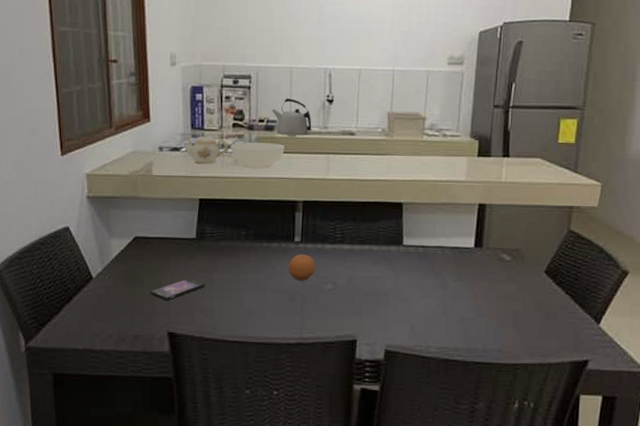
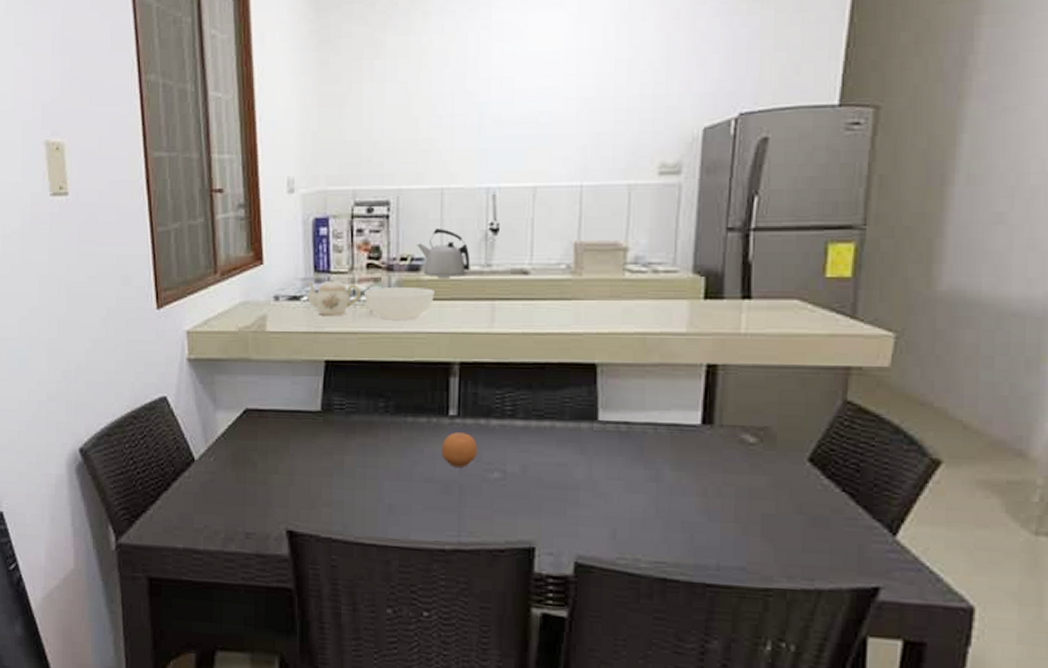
smartphone: present [150,278,205,301] -> none [265,461,333,491]

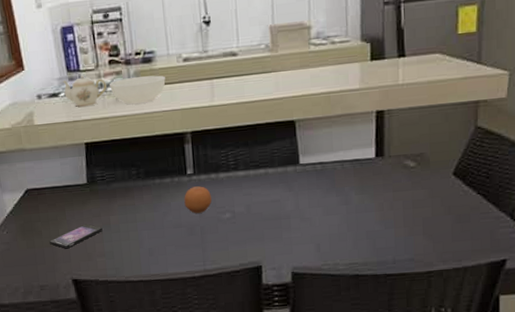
smartphone: none [265,461,333,491] -> present [49,223,103,249]
kettle: present [417,229,471,279] -> none [147,25,191,67]

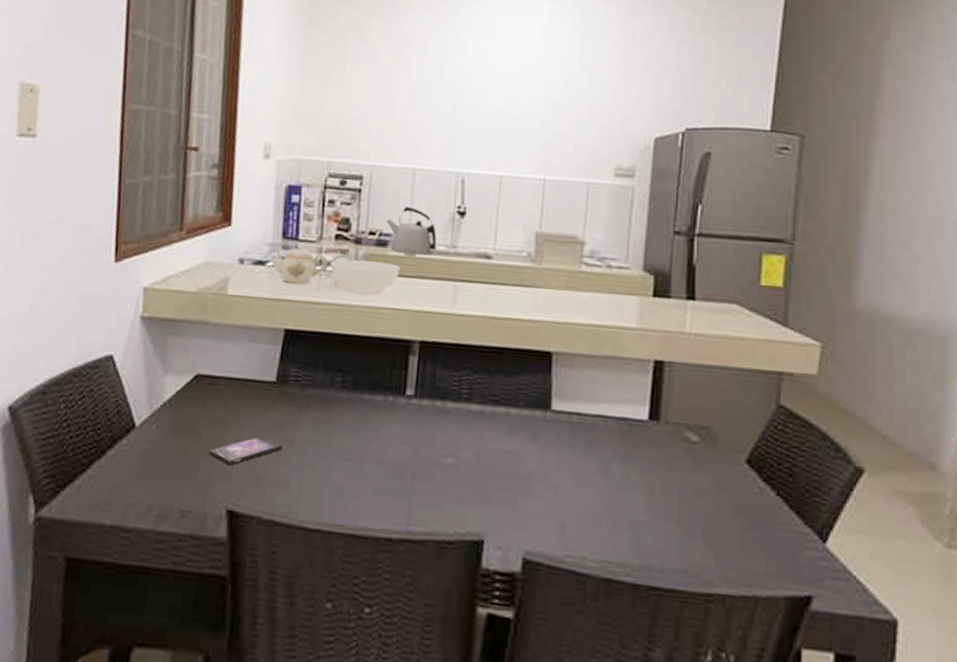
kettle: none [147,25,191,67] -> present [386,206,437,257]
fruit: present [184,186,212,214] -> none [395,413,433,451]

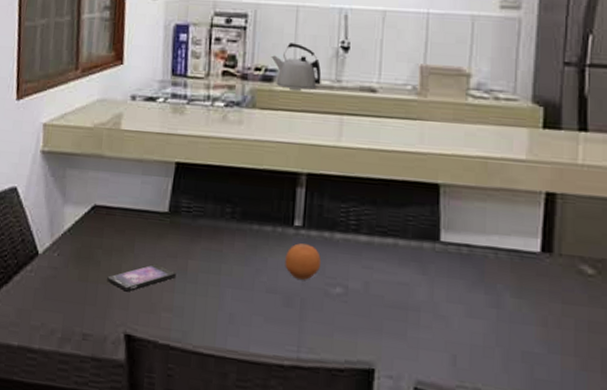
teapot: present [273,245,328,285] -> none [163,82,216,120]
bowl: present [330,259,400,295] -> none [218,95,286,129]
fruit: none [395,413,433,451] -> present [285,243,322,280]

